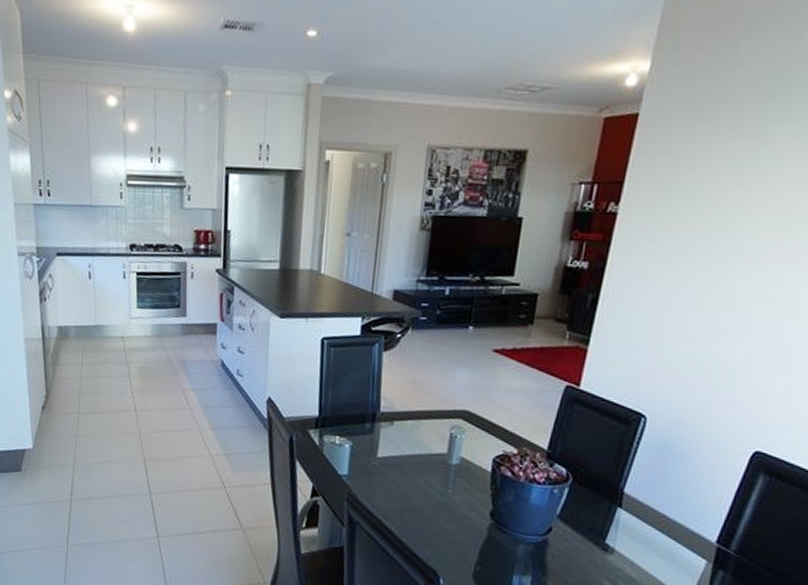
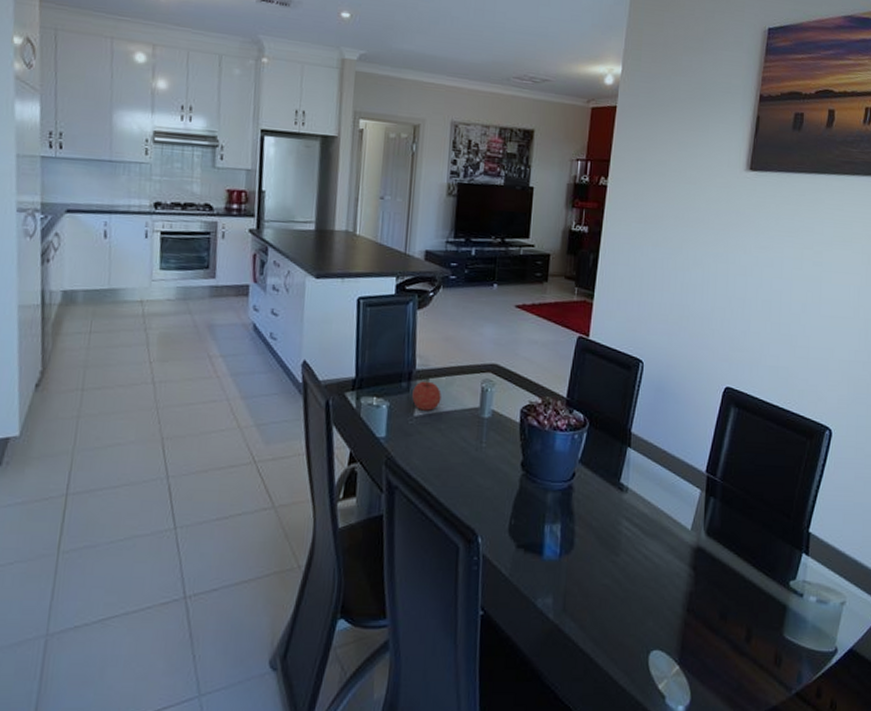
fruit: none [375,423,407,453] -> present [412,381,441,411]

